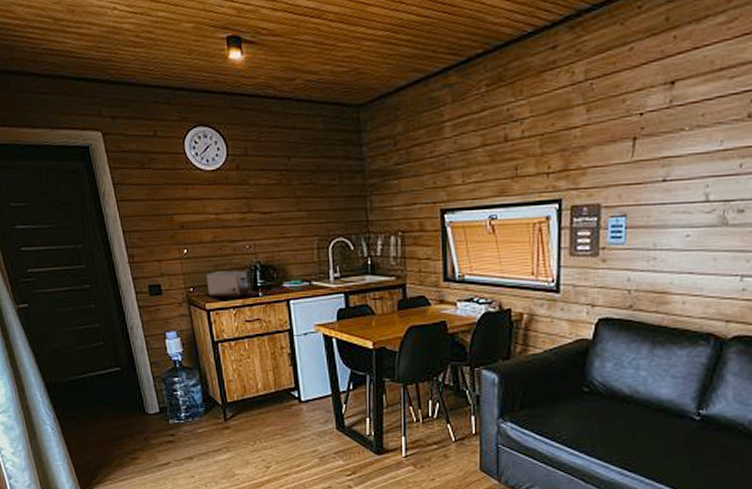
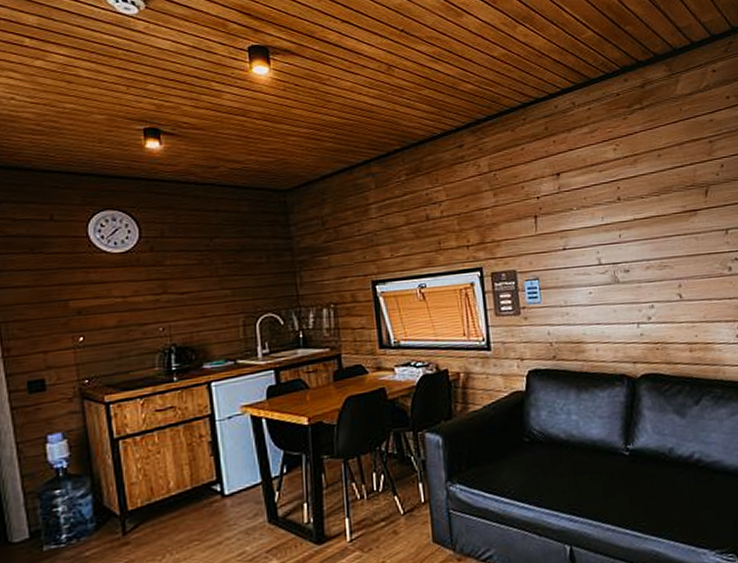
toaster: present [205,270,249,299] -> none [106,355,162,389]

